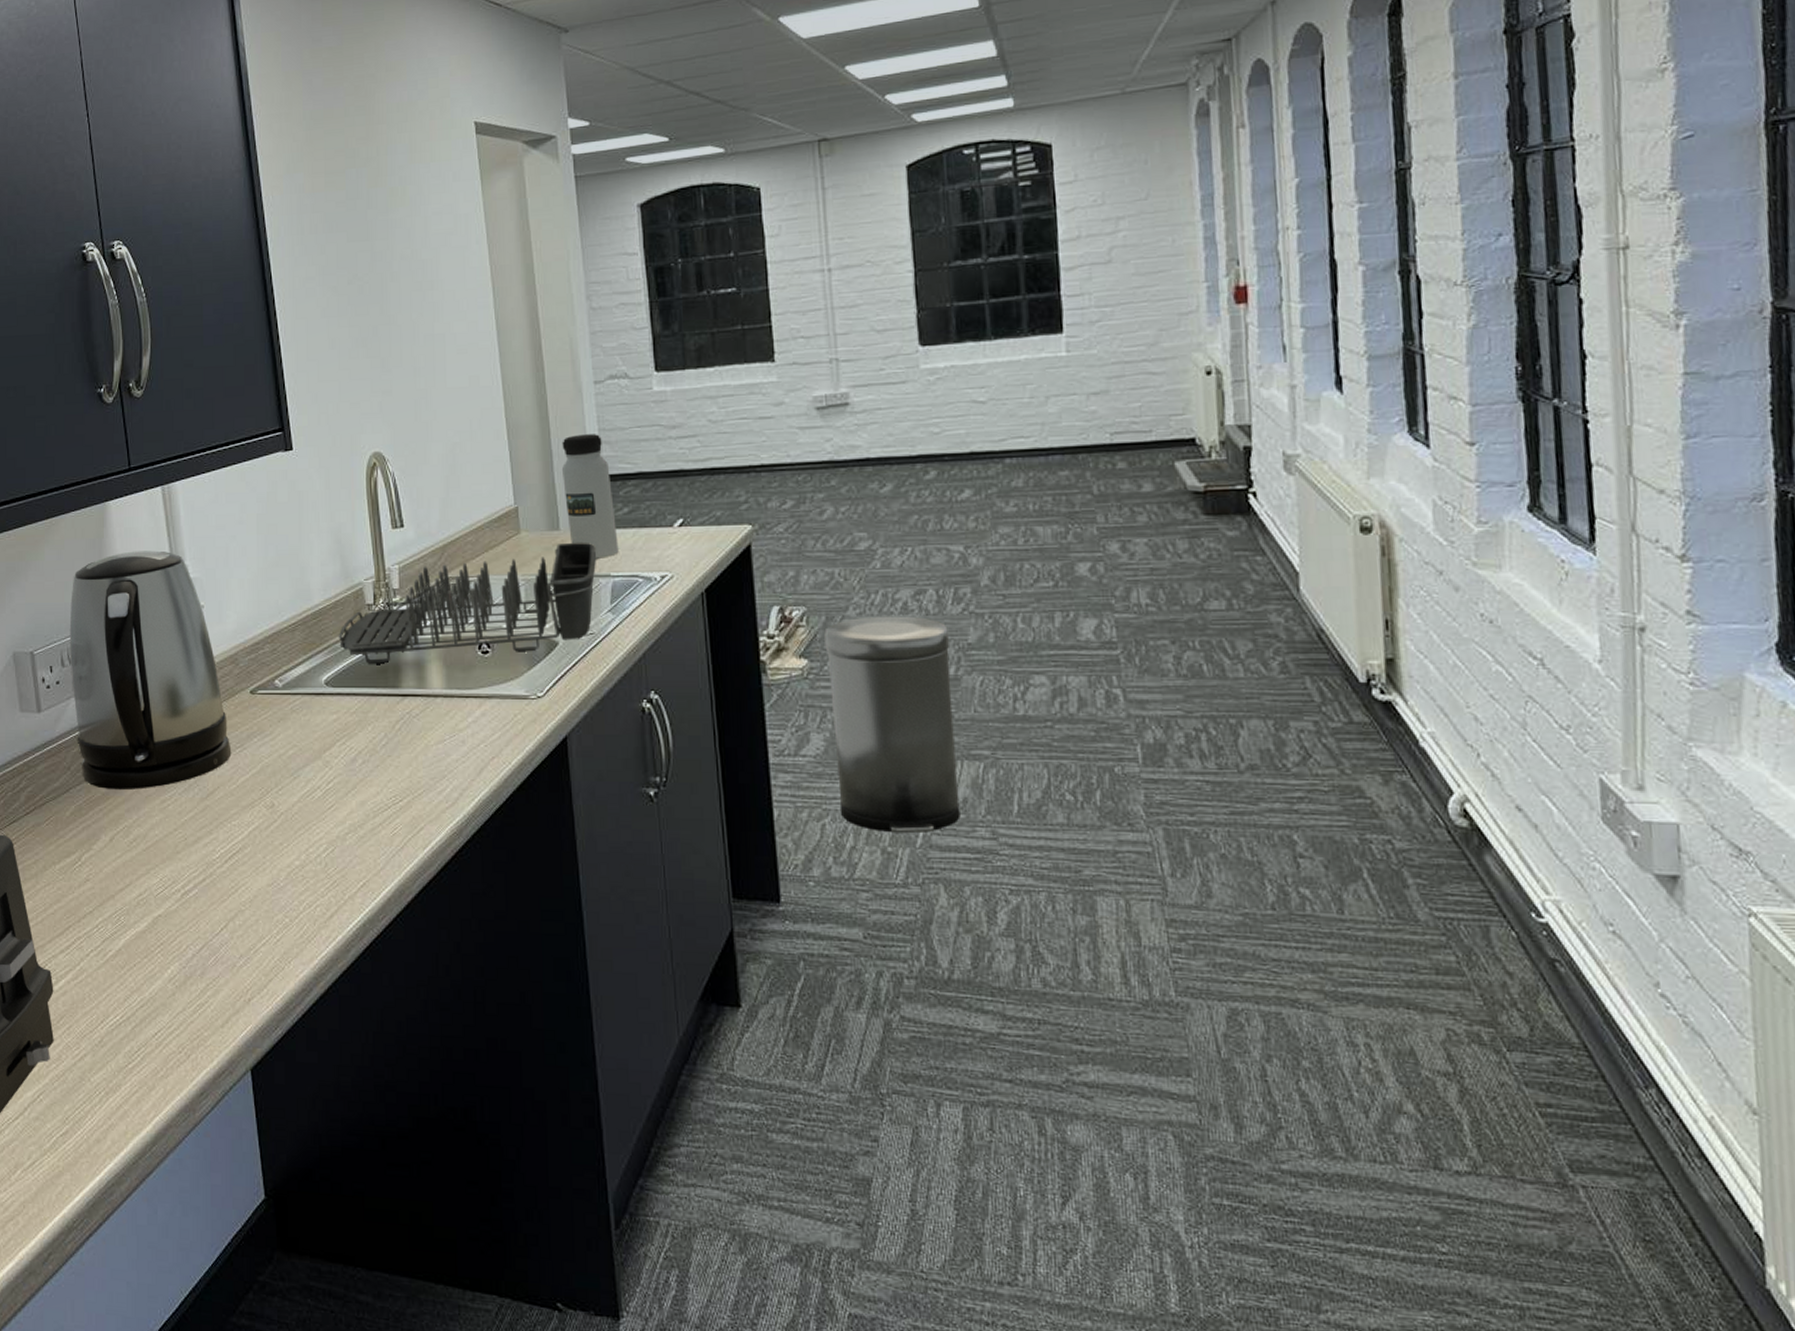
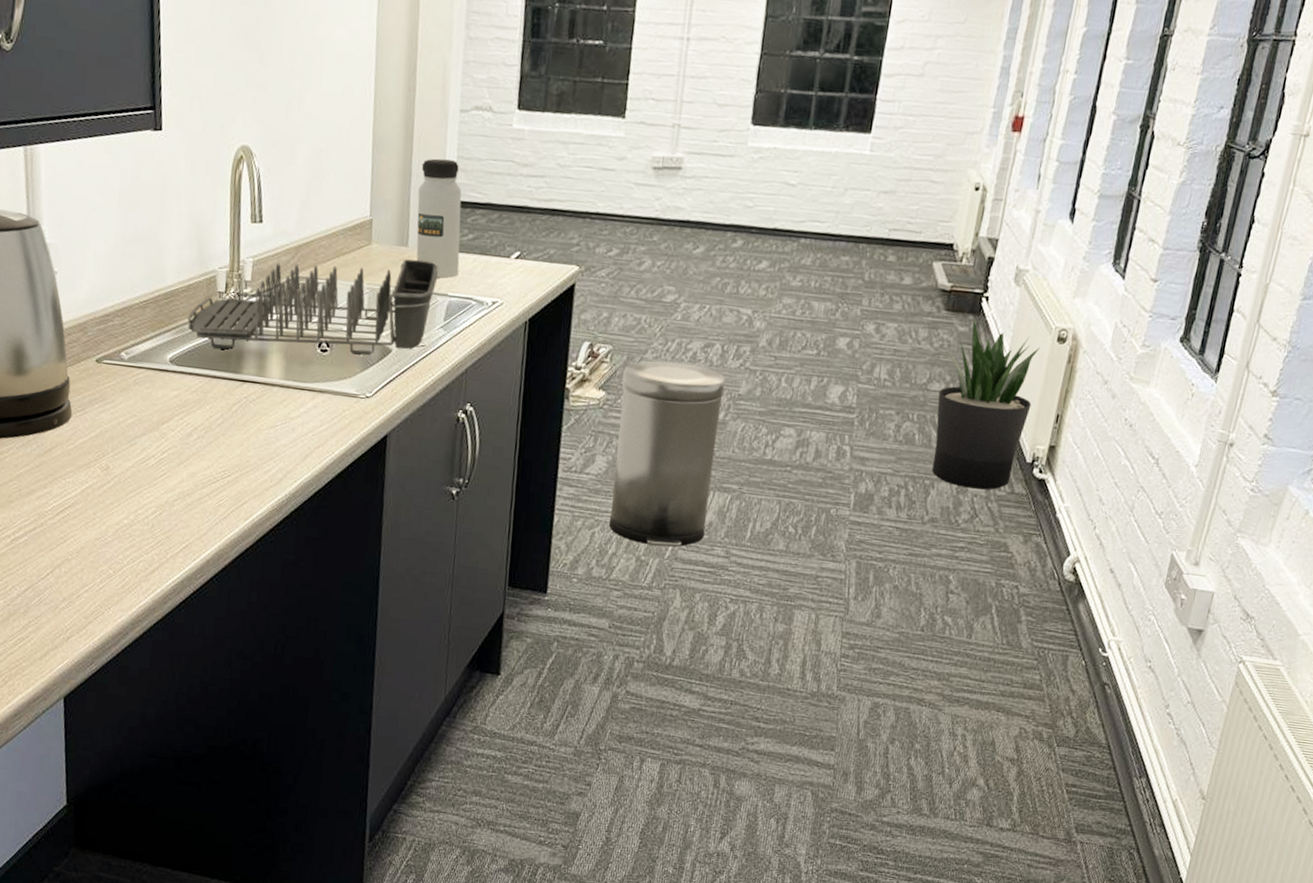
planter: none [1218,519,1348,723] -> present [932,318,1040,490]

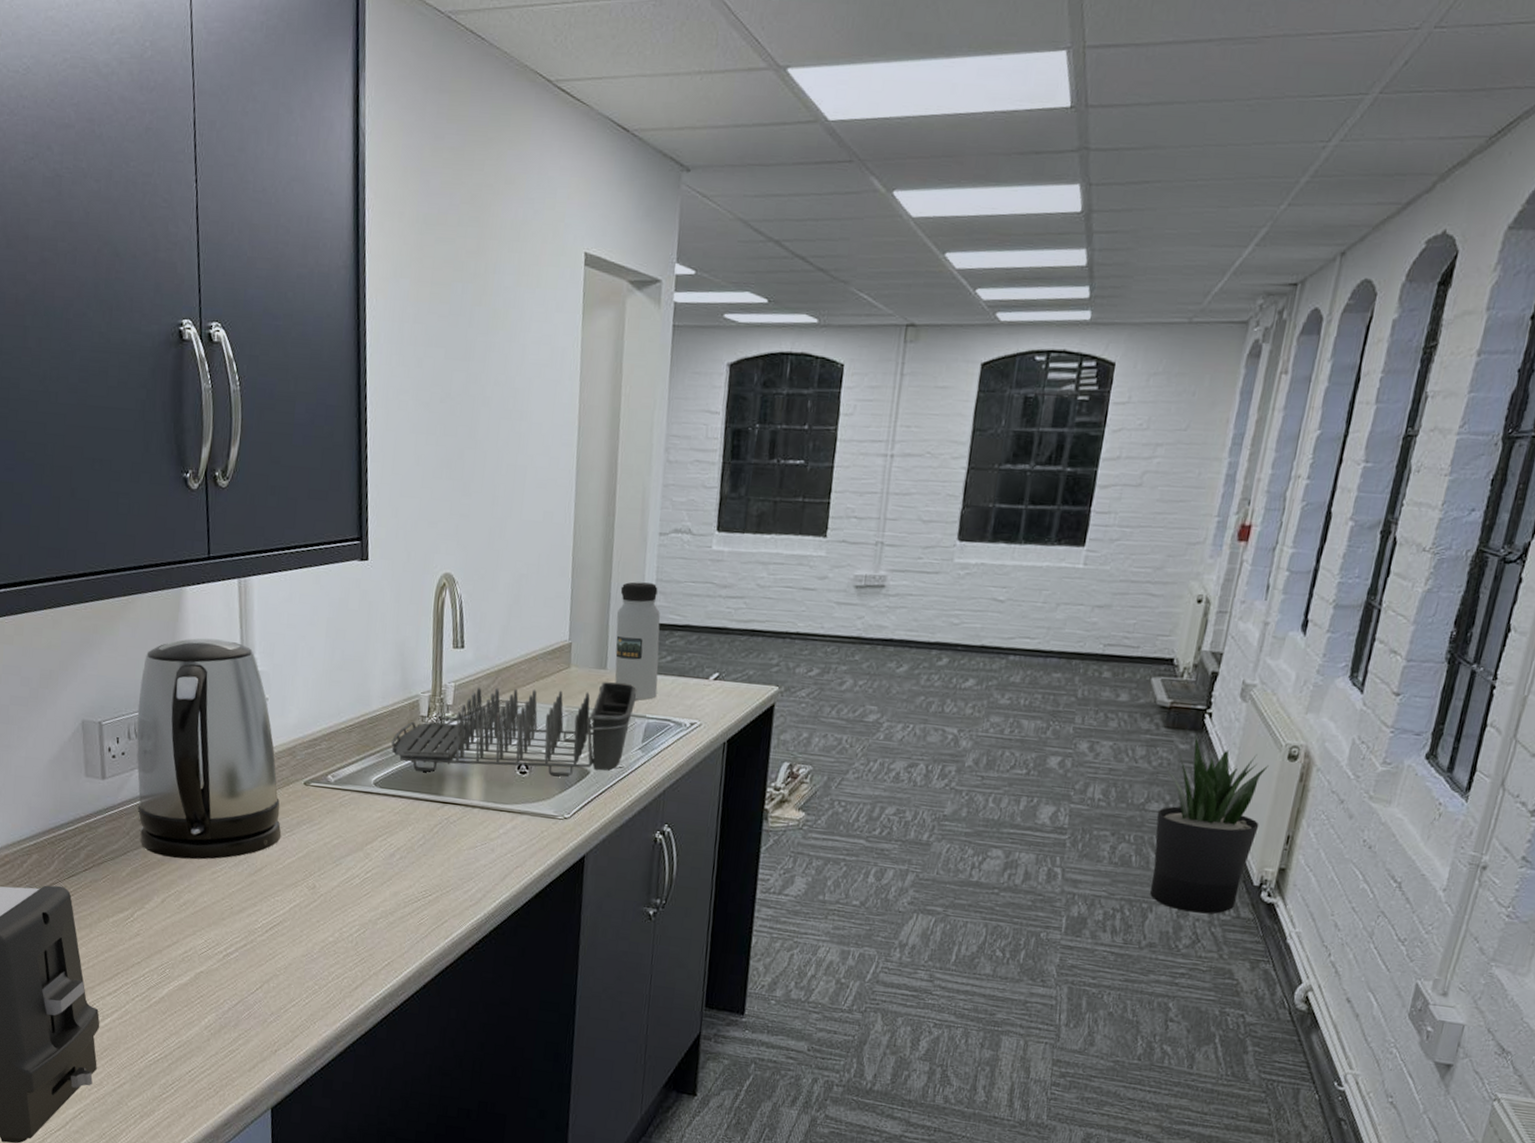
pedal bin: present [609,360,725,548] -> none [808,781,930,971]

